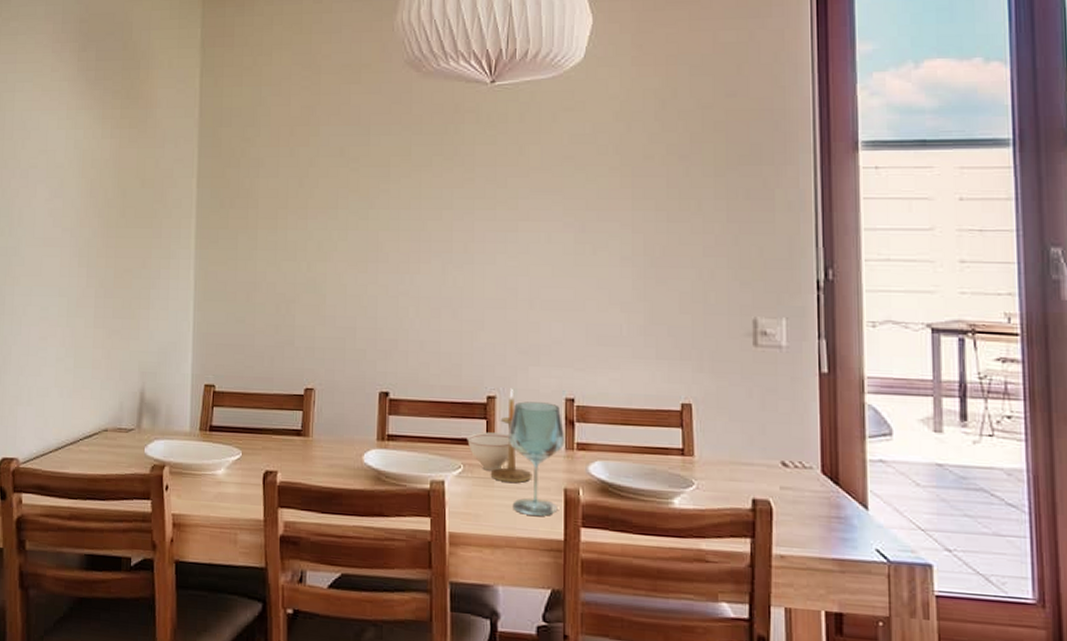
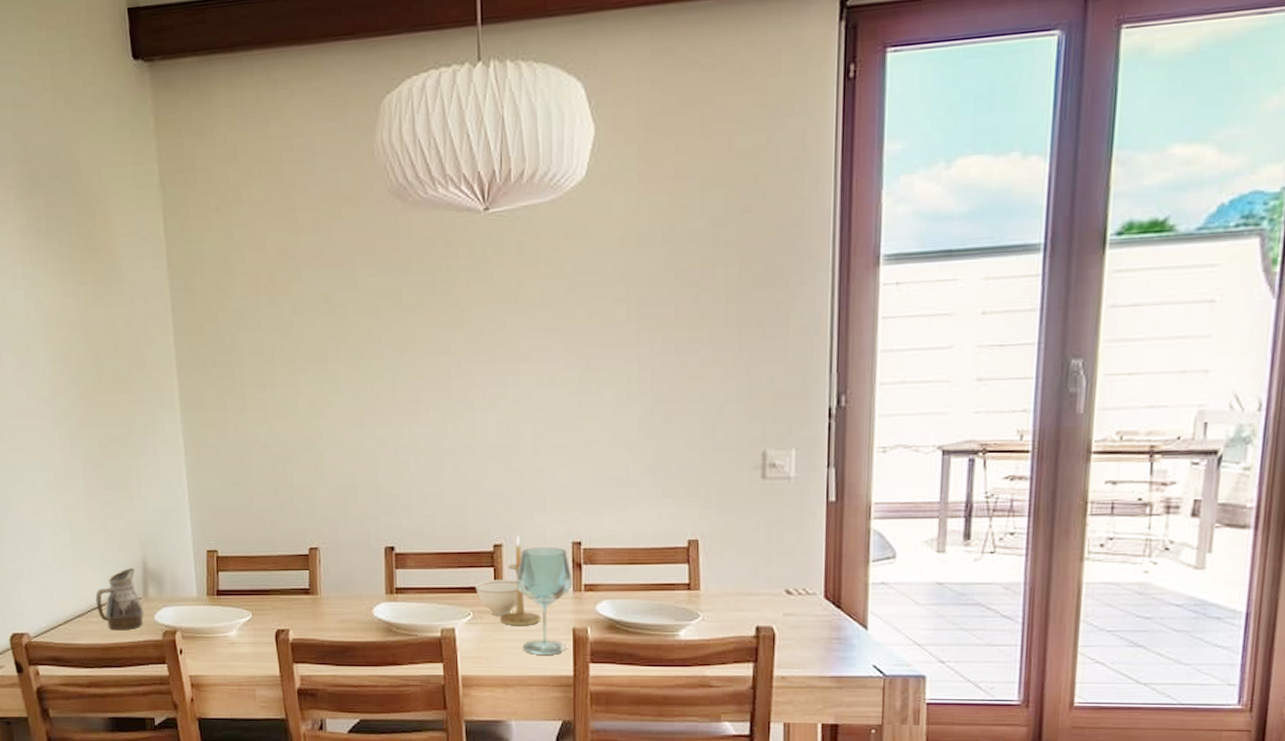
pitcher: none [89,398,136,462] -> present [95,568,144,631]

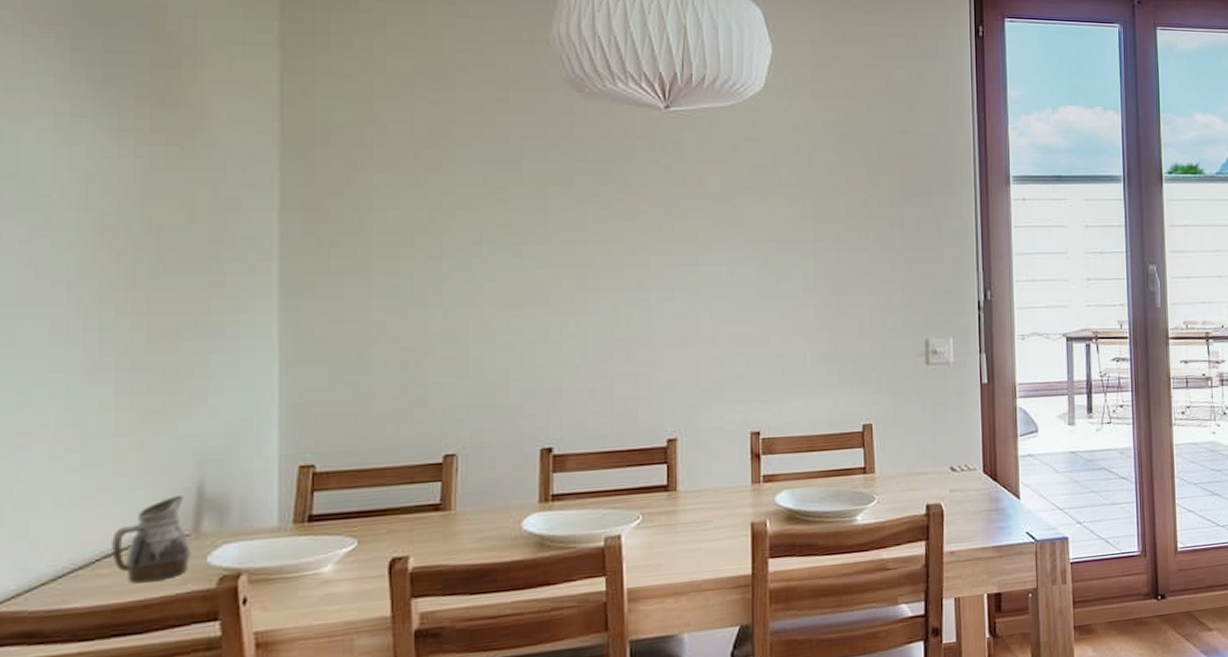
bowl: present [475,579,524,616] -> none [646,475,699,517]
candlestick: present [499,535,541,625] -> none [672,428,718,526]
wine glass: present [516,547,573,655] -> none [692,438,751,556]

